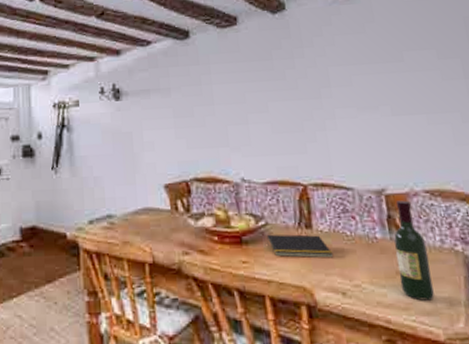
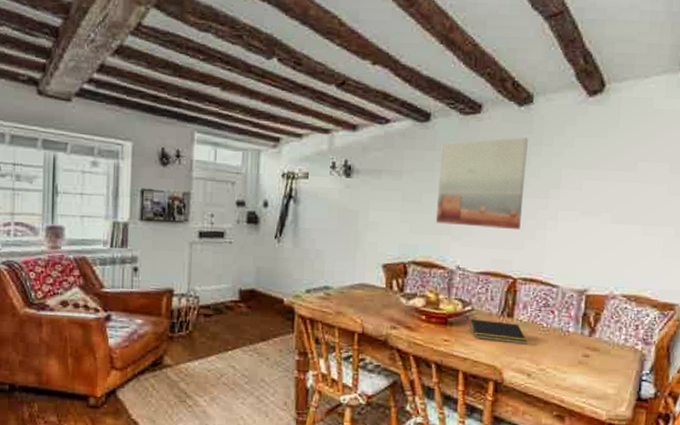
wall art: none [204,42,299,136] -> present [435,137,528,229]
wine bottle: present [394,200,435,301] -> none [580,301,612,388]

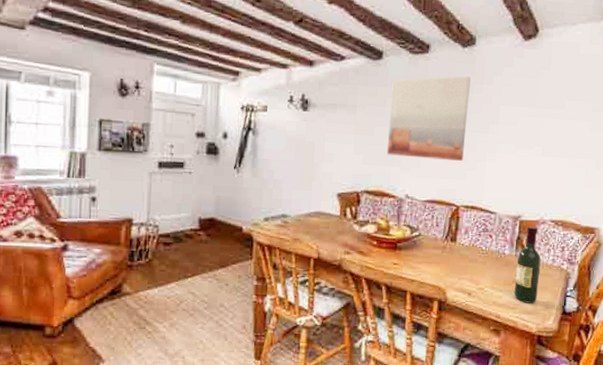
notepad: present [470,318,528,345] -> none [417,243,468,266]
wine bottle: none [580,301,612,388] -> present [514,226,541,304]

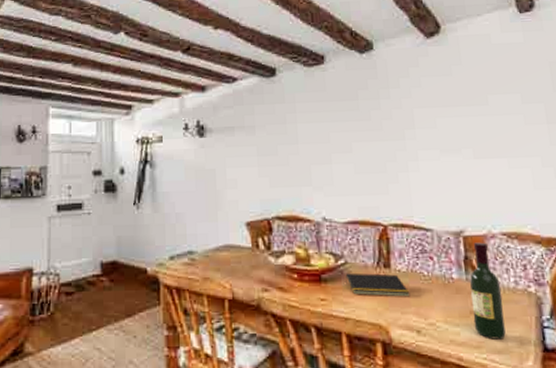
wall art: present [386,76,471,161] -> none [290,82,382,175]
notepad: none [417,243,468,266] -> present [345,273,411,297]

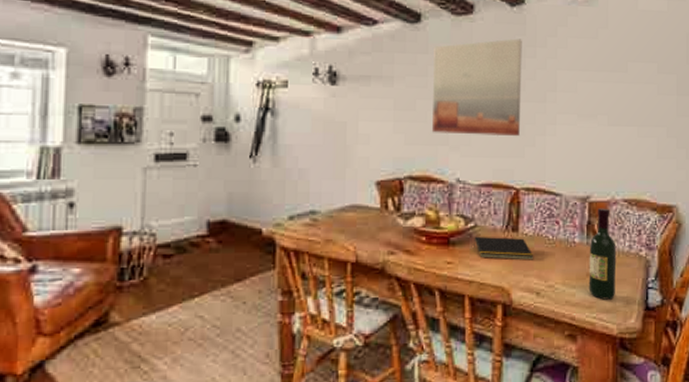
wall art: none [290,82,382,175] -> present [431,38,522,136]

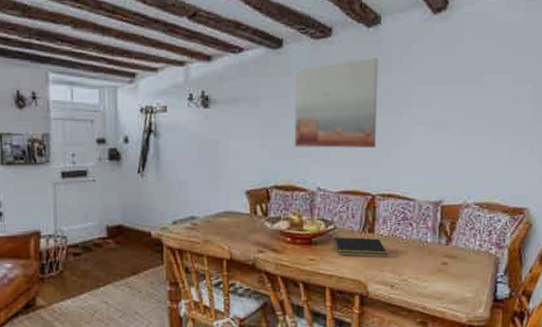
wine bottle: present [588,208,617,300] -> none [439,211,467,292]

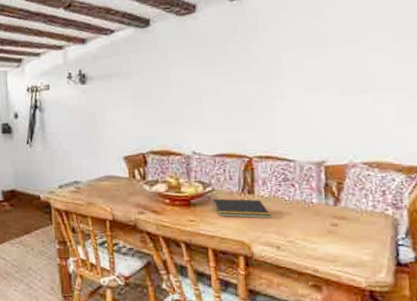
wall art: present [294,57,378,148] -> none [163,27,249,115]

